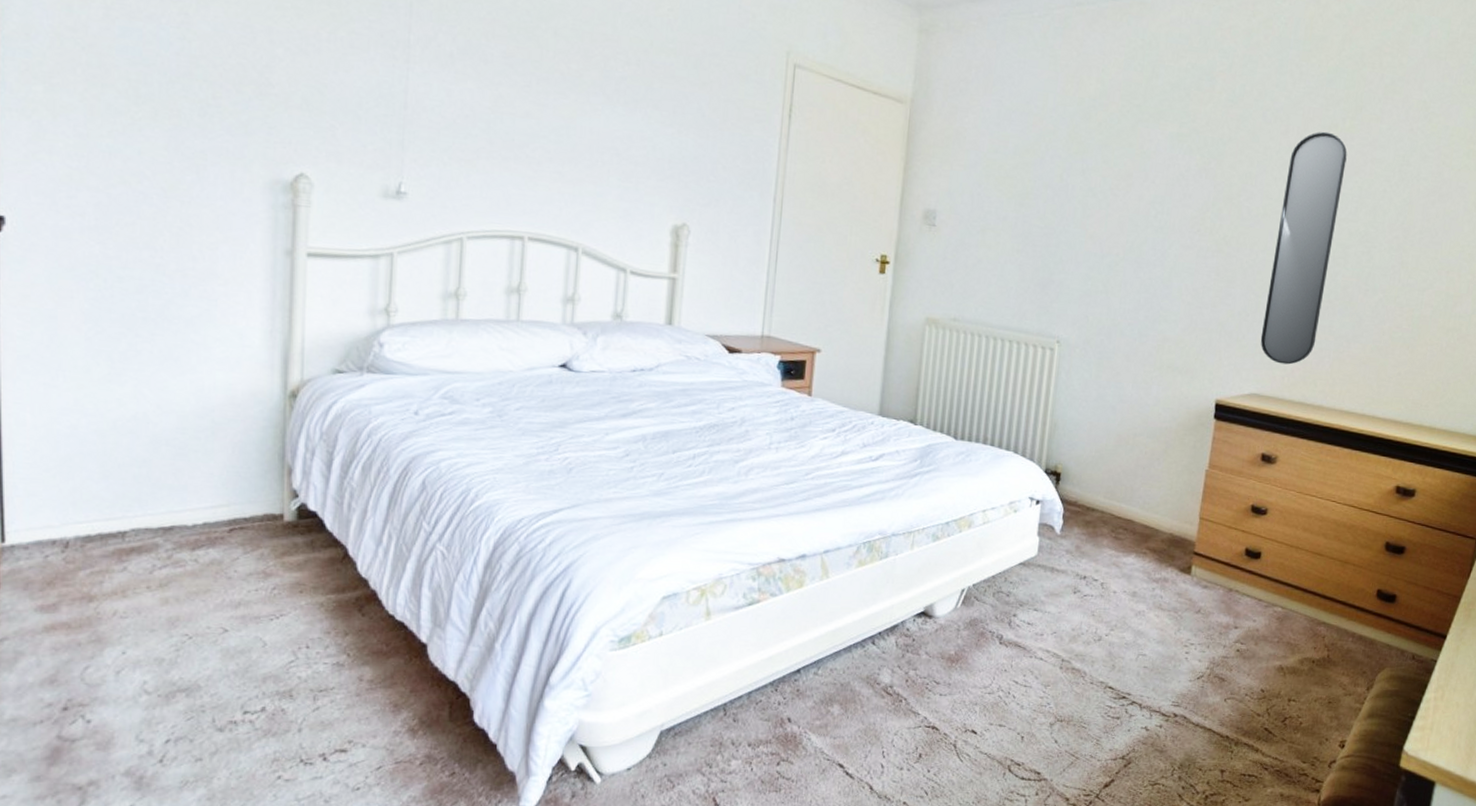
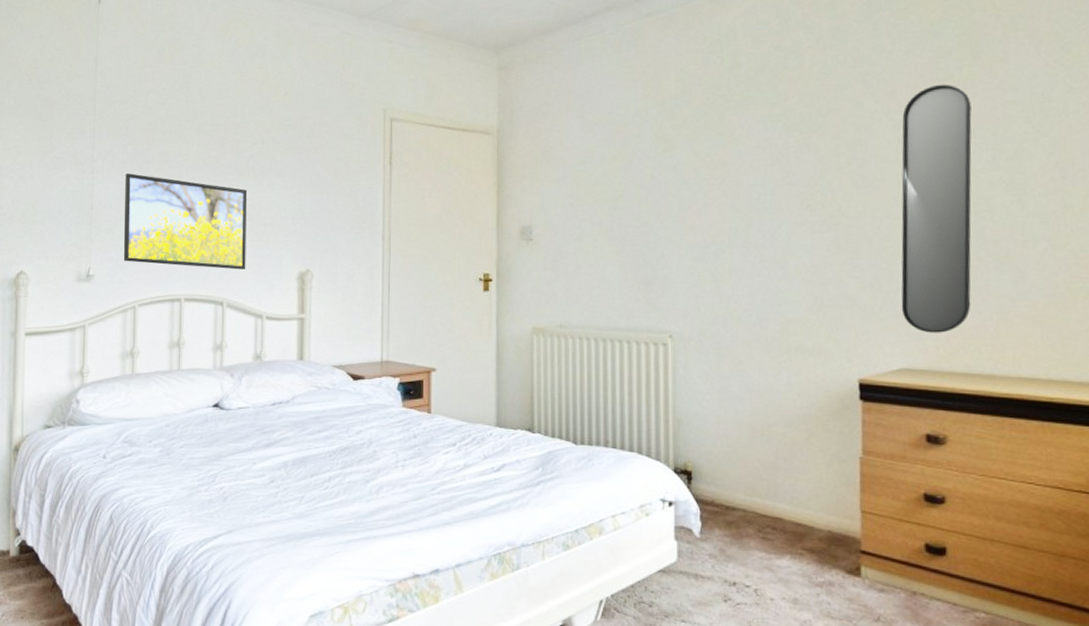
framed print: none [448,71,616,213] -> present [123,173,248,270]

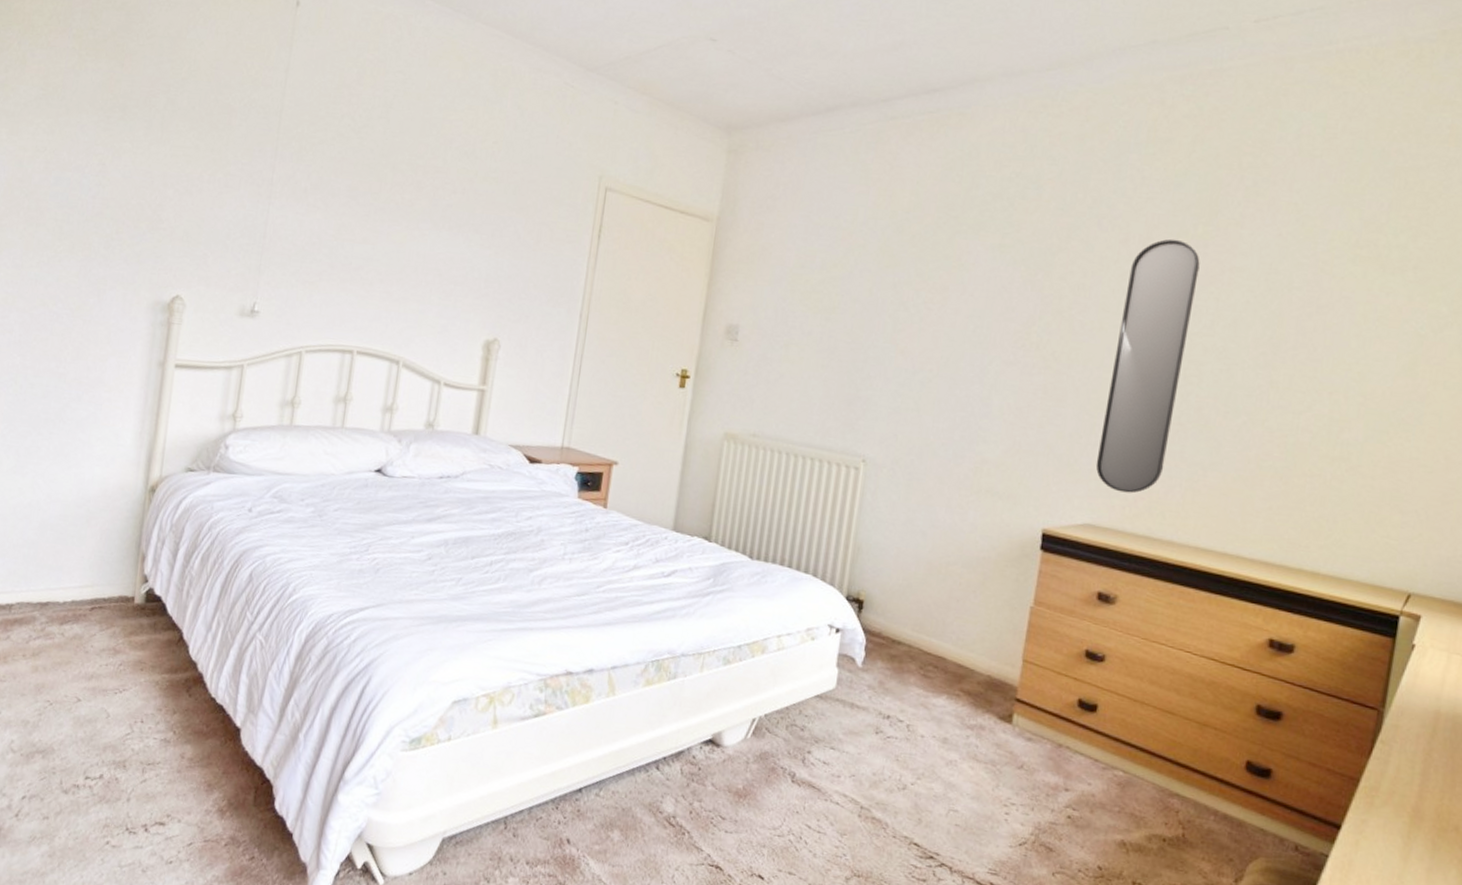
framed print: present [123,173,248,270] -> none [294,204,440,329]

